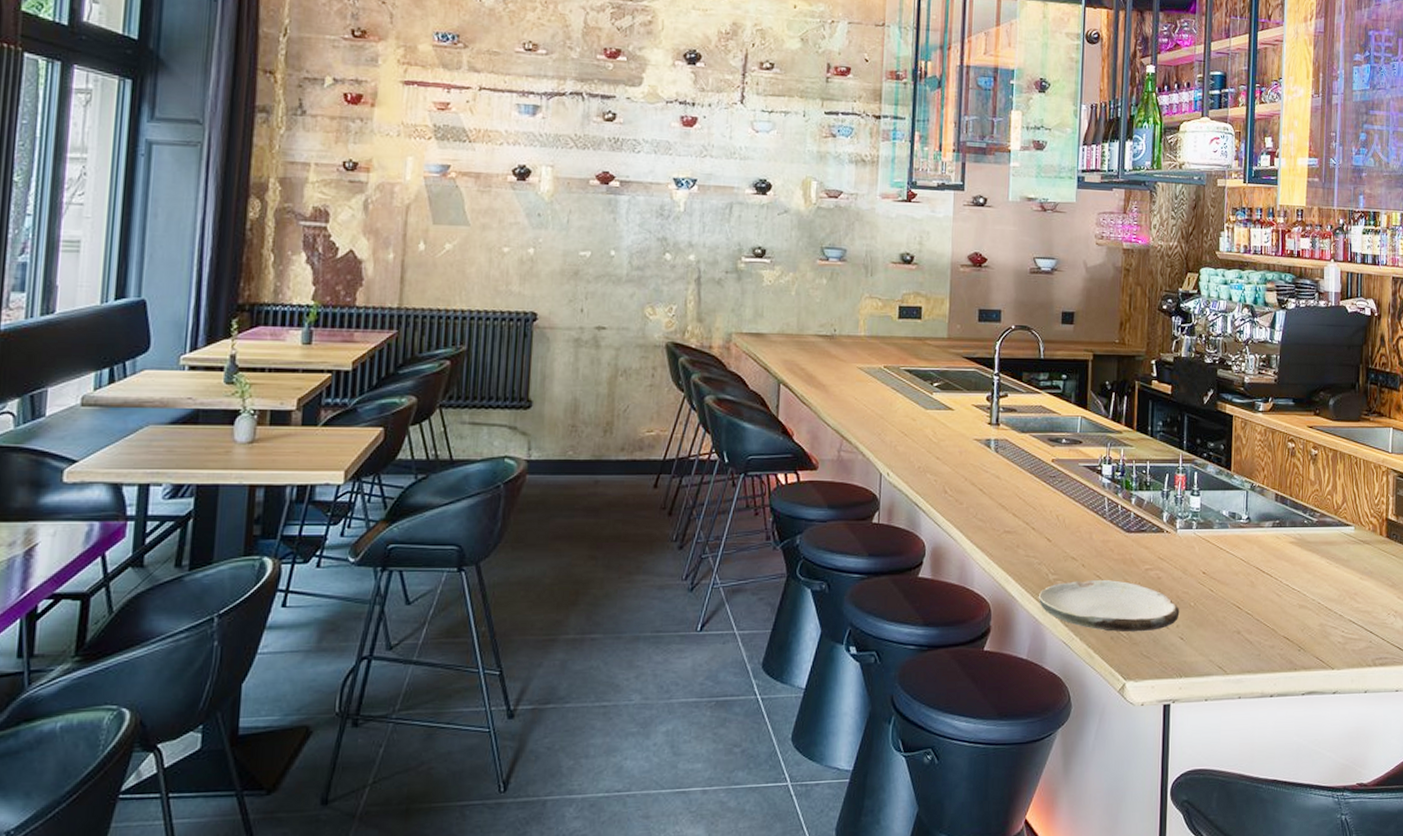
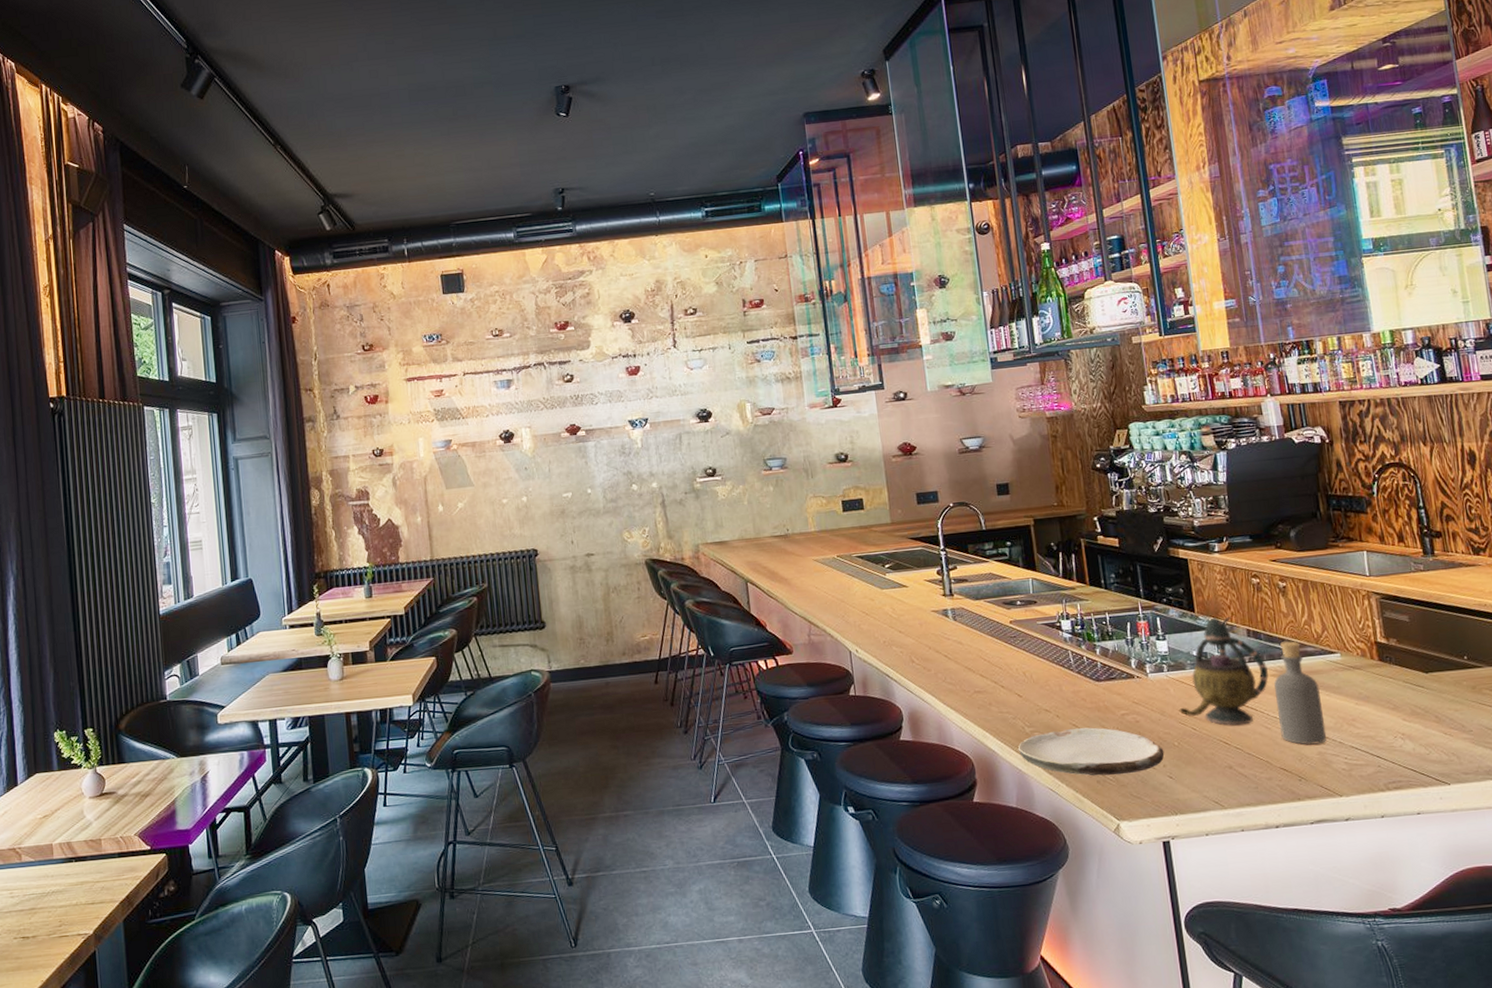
teapot: none [1200,478,1288,590] -> present [1179,617,1269,726]
bottle: none [1289,510,1332,616] -> present [1274,641,1326,745]

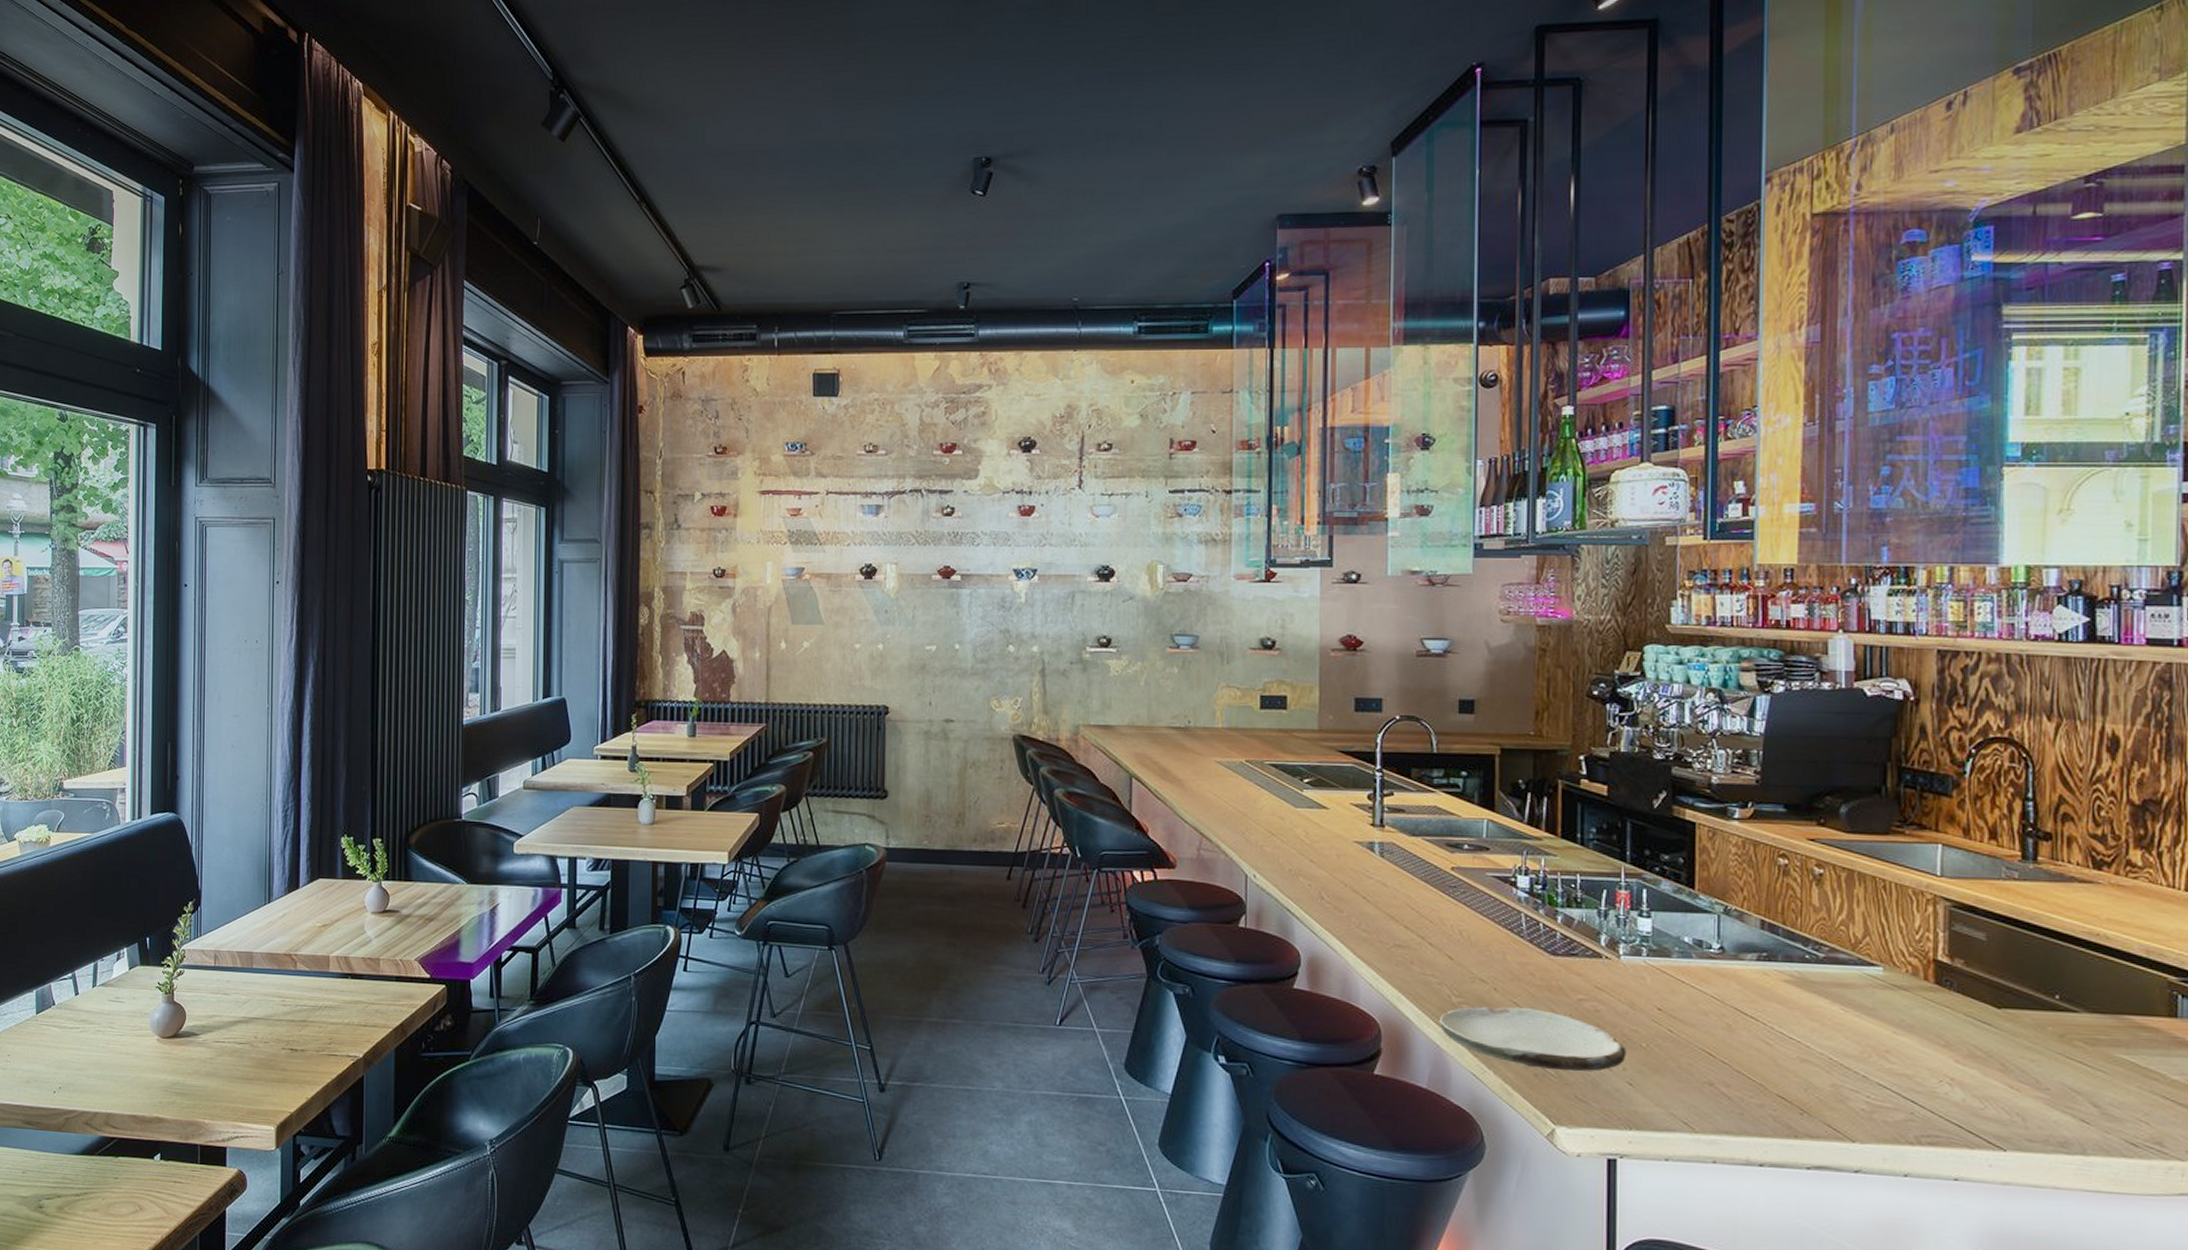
teapot: present [1179,617,1269,726] -> none [1654,899,1781,1036]
bottle: present [1274,641,1326,745] -> none [1784,942,1848,1074]

